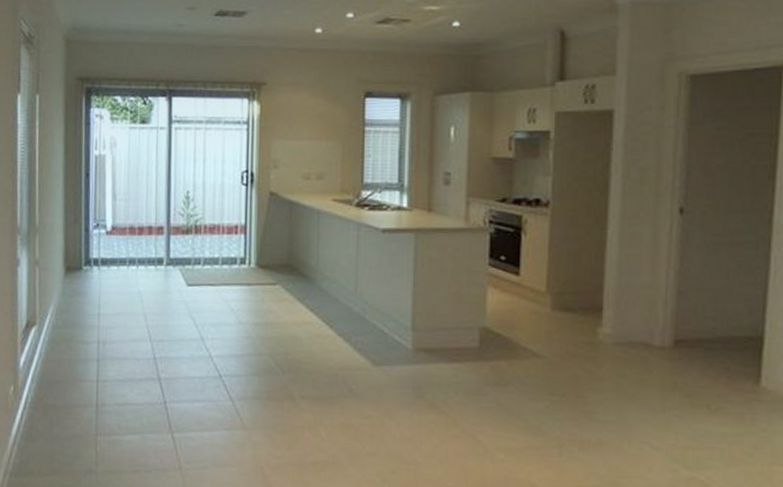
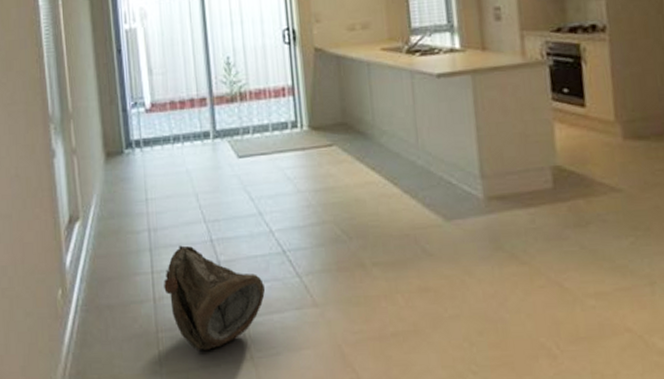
bag: none [107,359,200,458] -> present [164,245,266,352]

